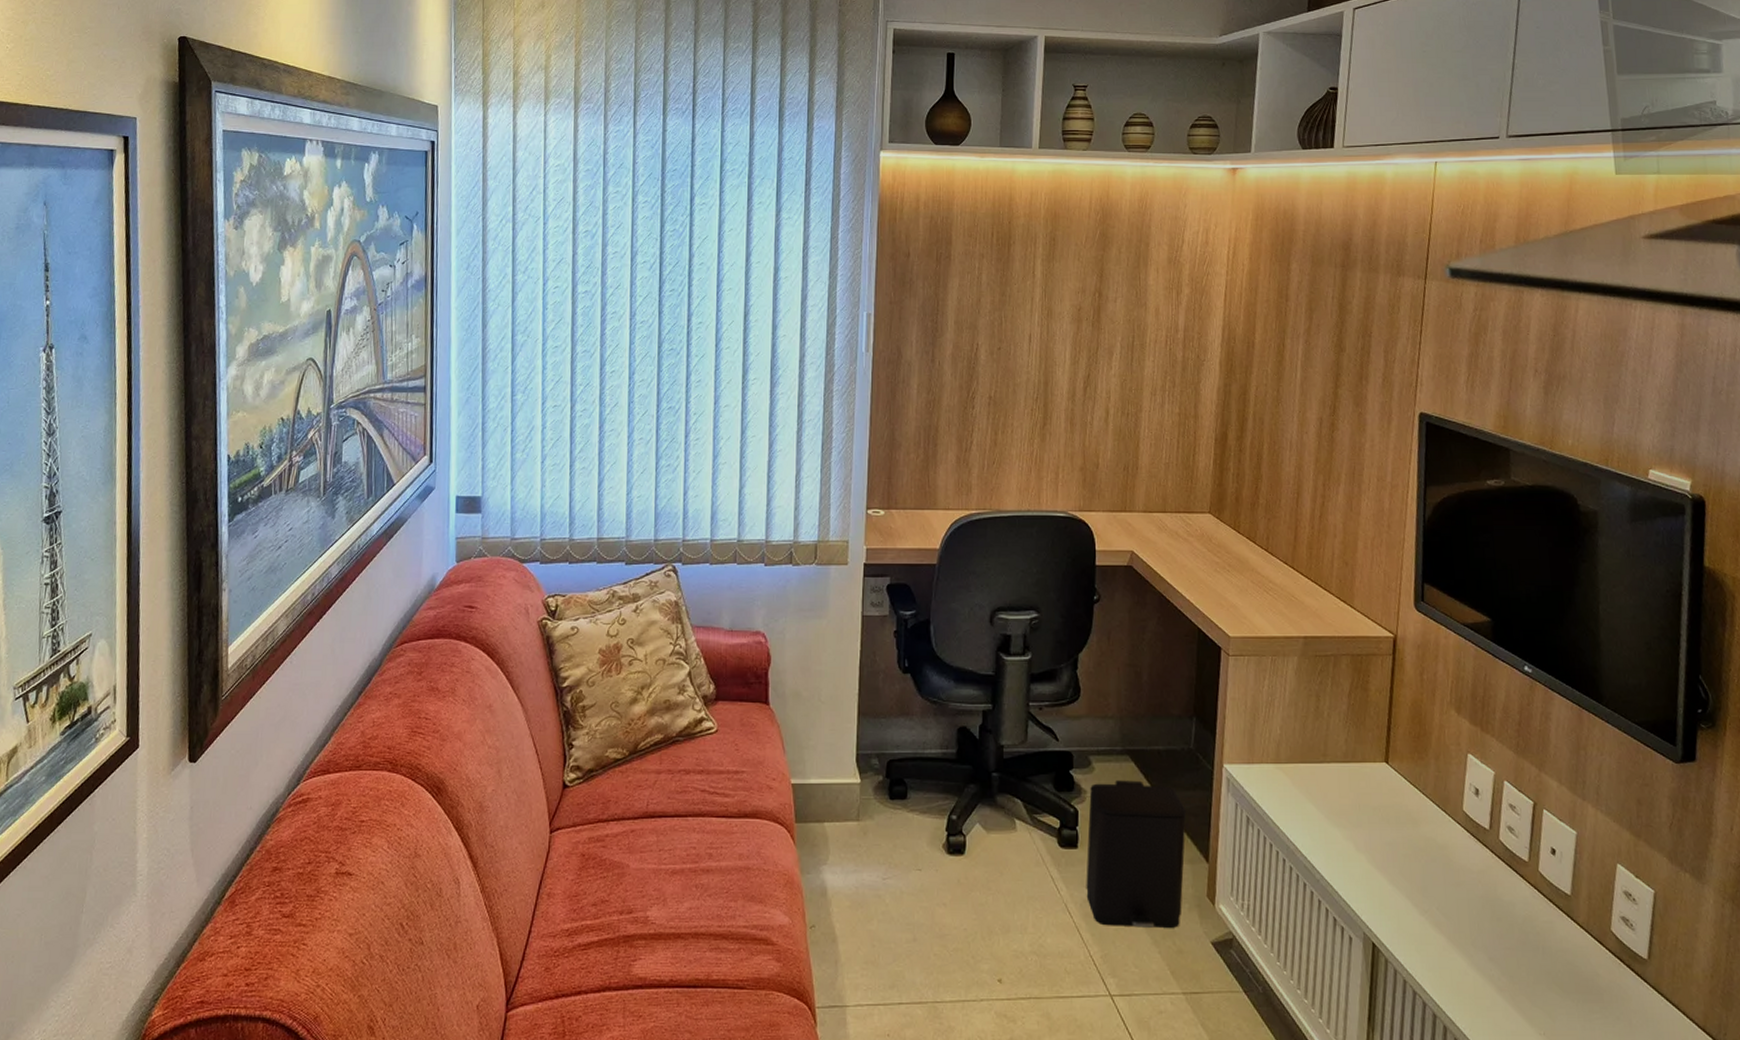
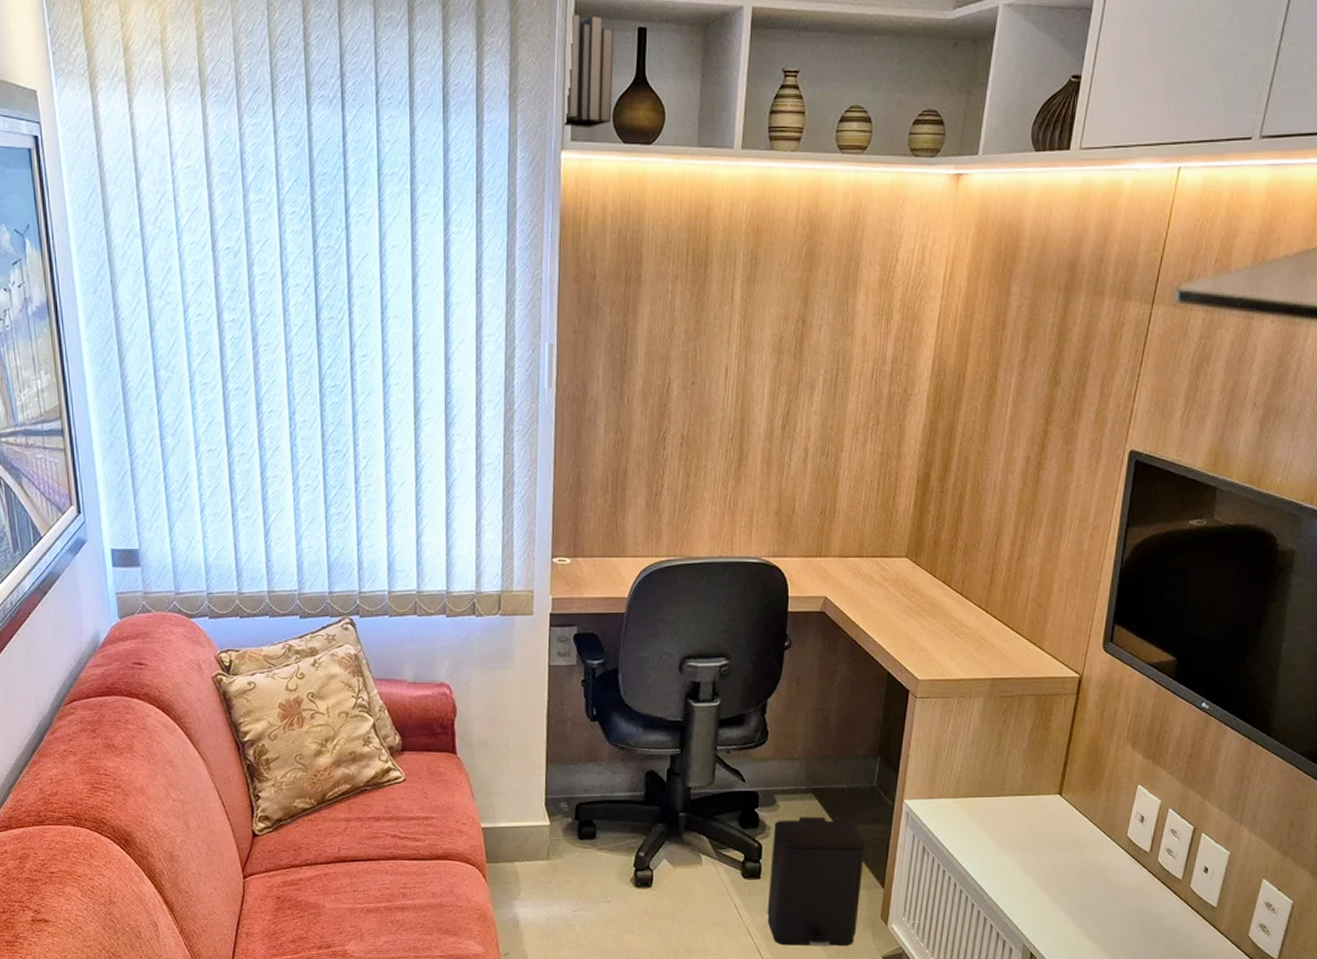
books: none [884,42,927,133] -> present [565,12,615,129]

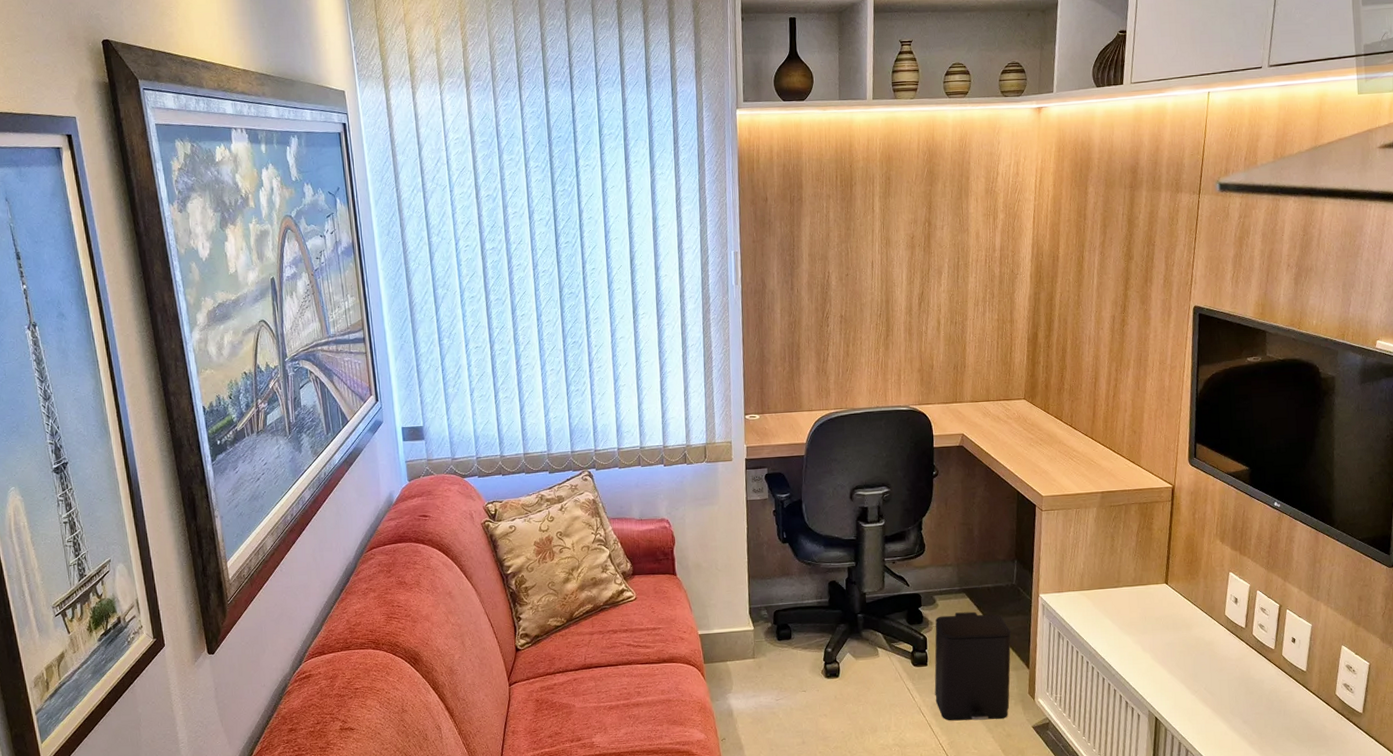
books: present [565,12,615,129] -> none [738,10,773,92]

